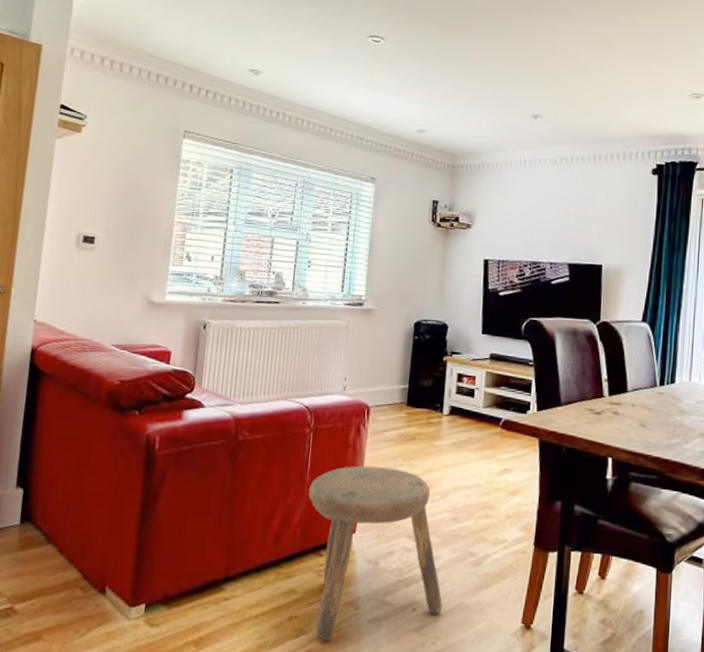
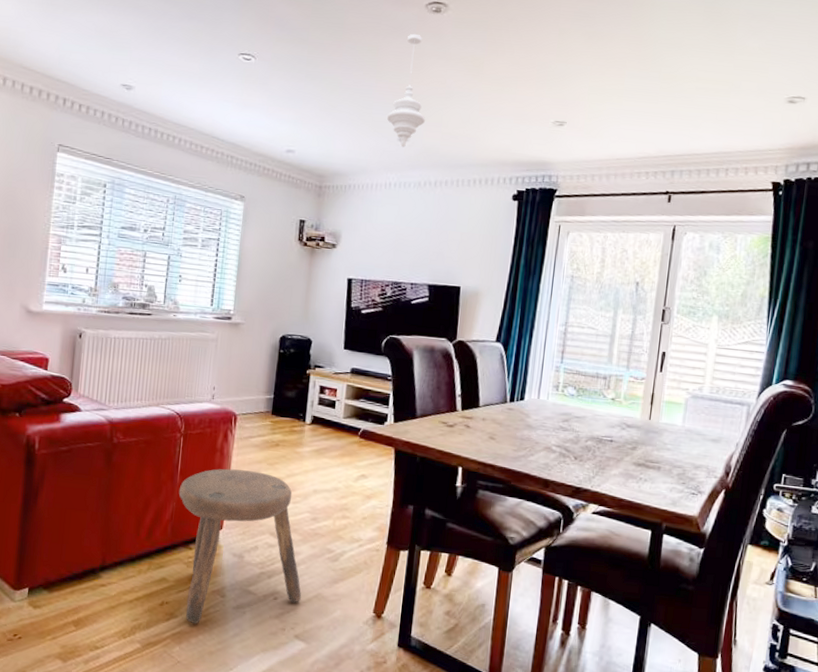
pendant light: none [519,11,560,124] -> present [386,33,426,147]

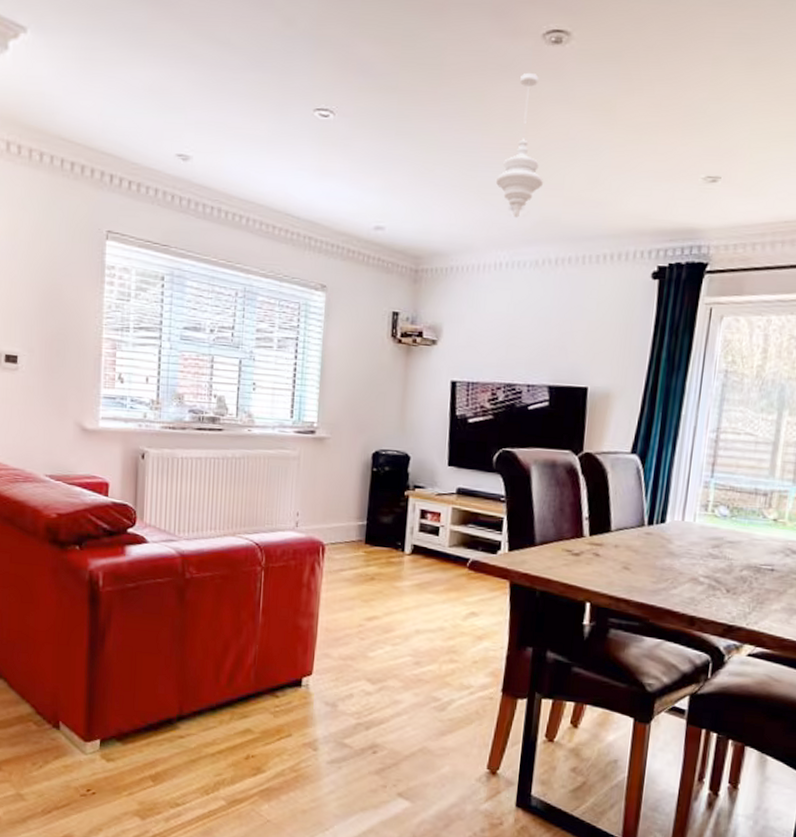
stool: present [178,468,302,624] -> none [261,606,405,780]

